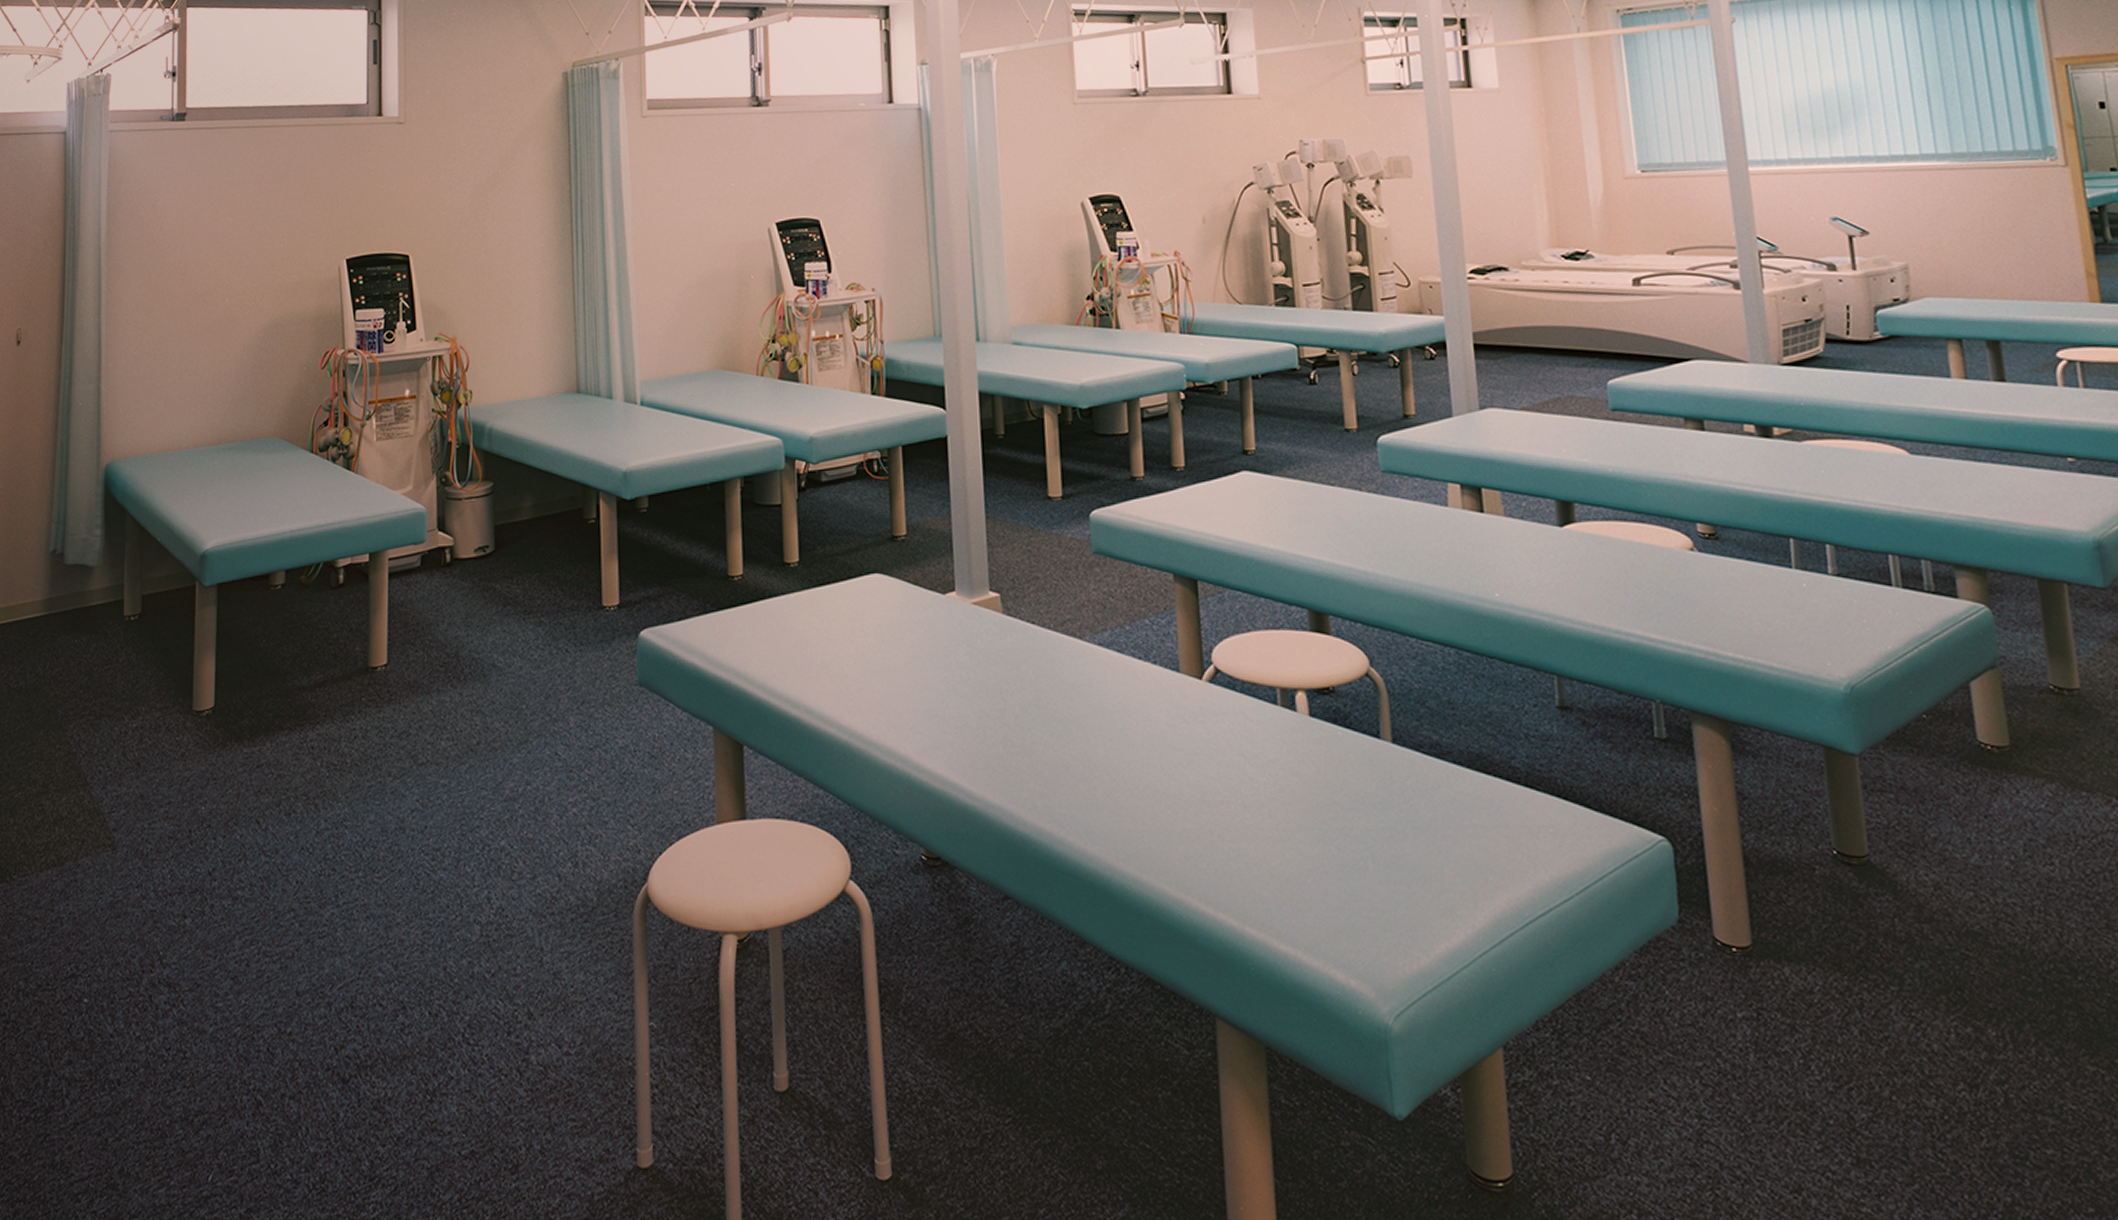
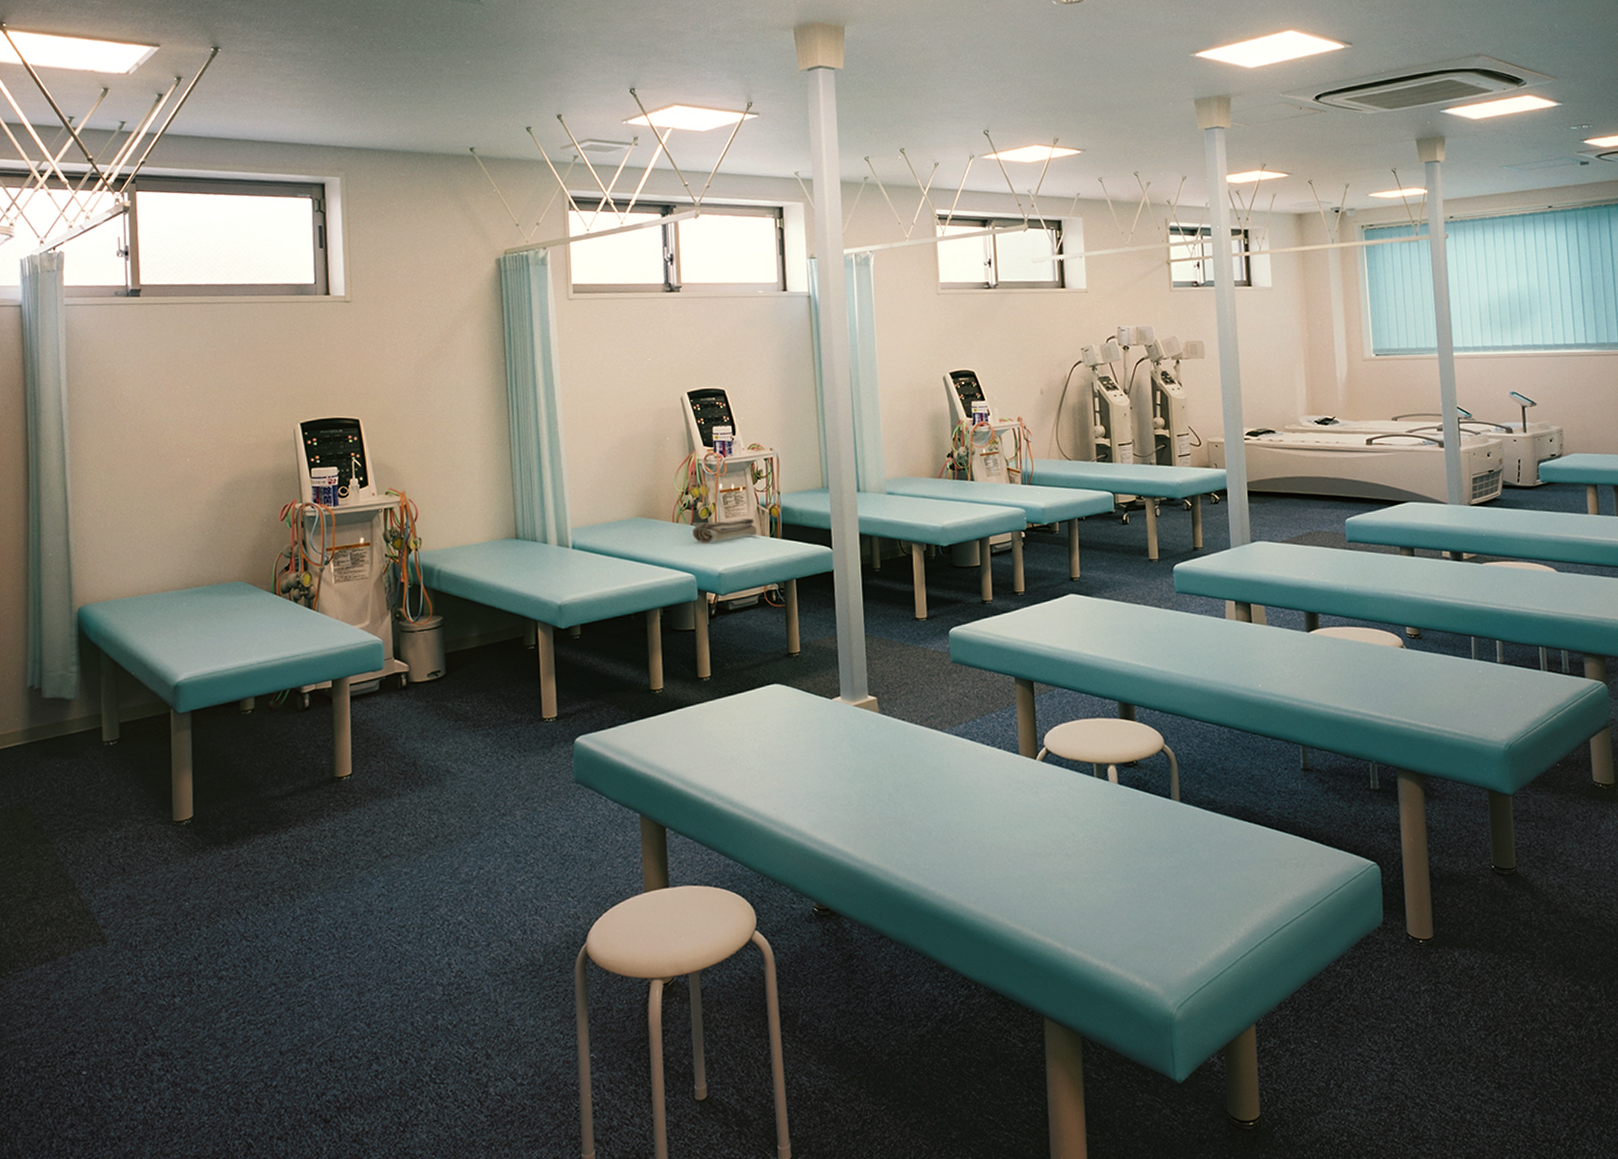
towel: none [779,372,857,402] -> present [692,518,758,544]

